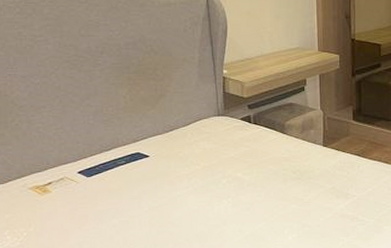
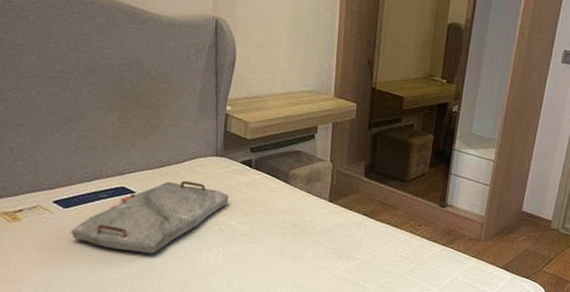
serving tray: none [95,141,233,211] -> present [70,180,229,254]

